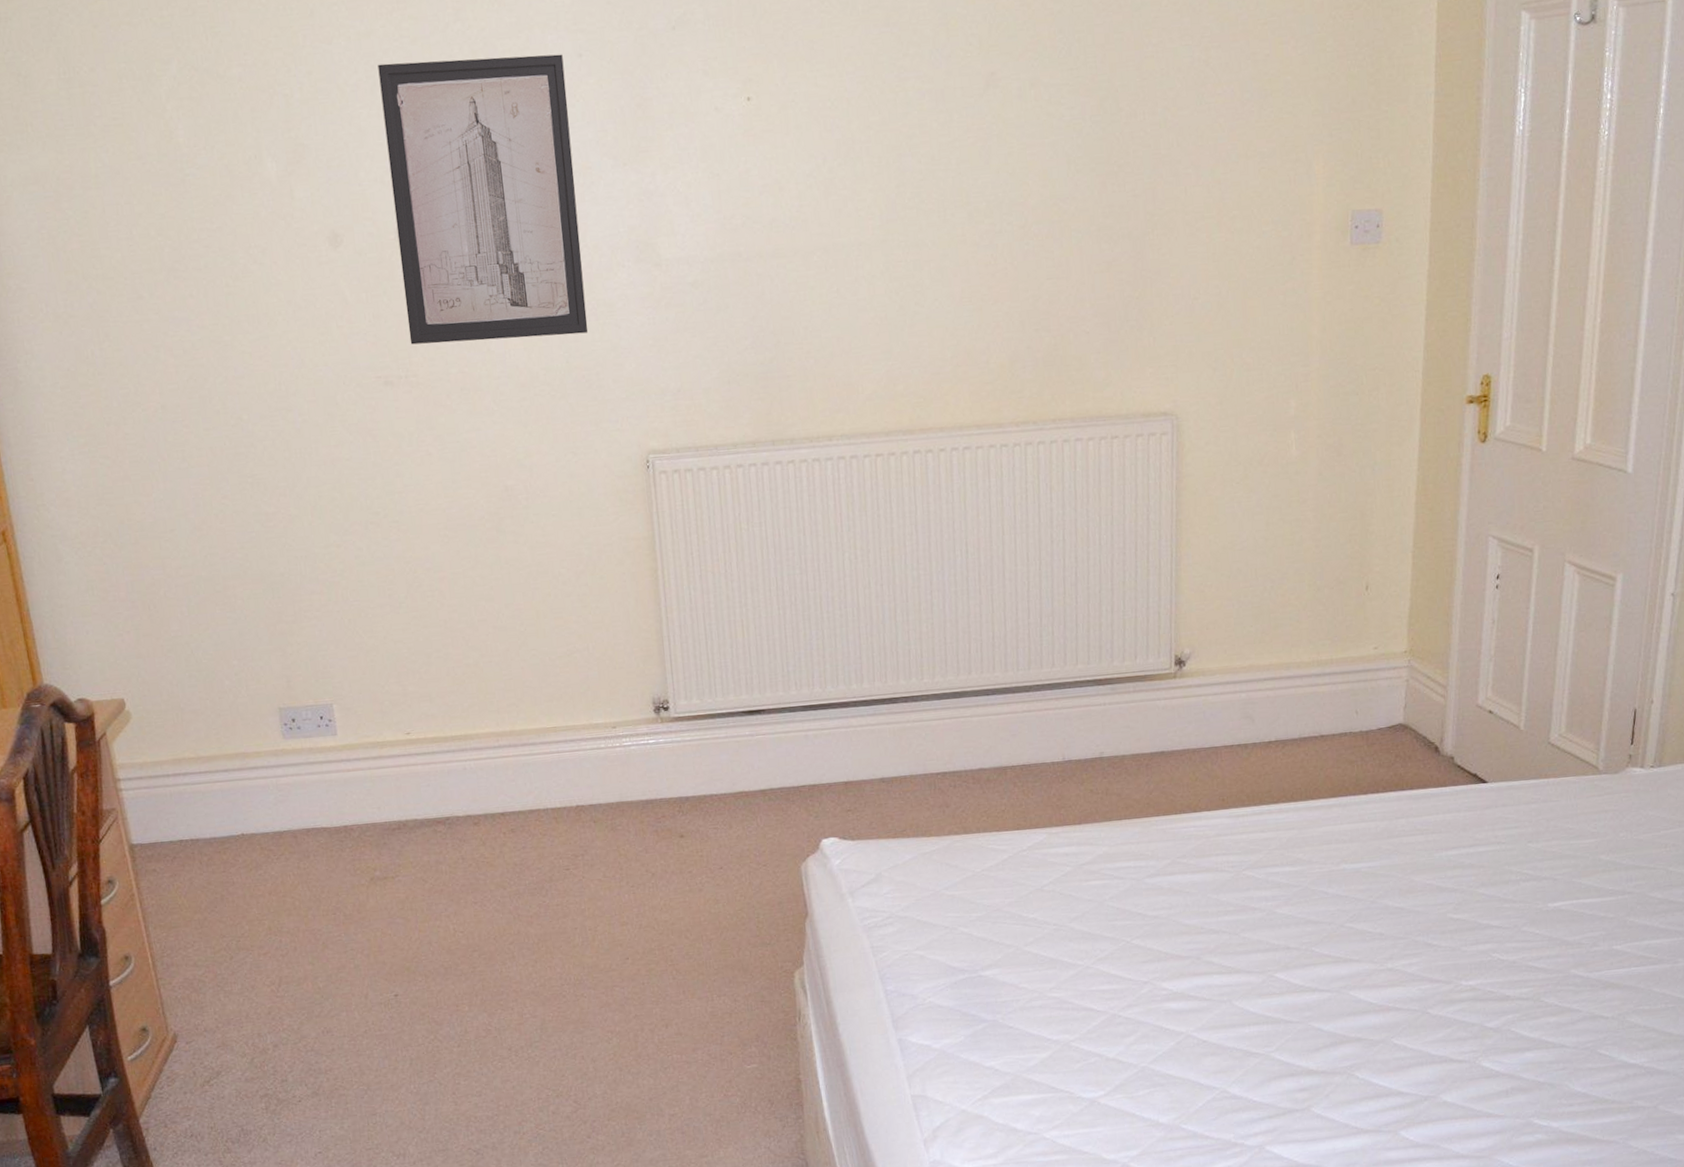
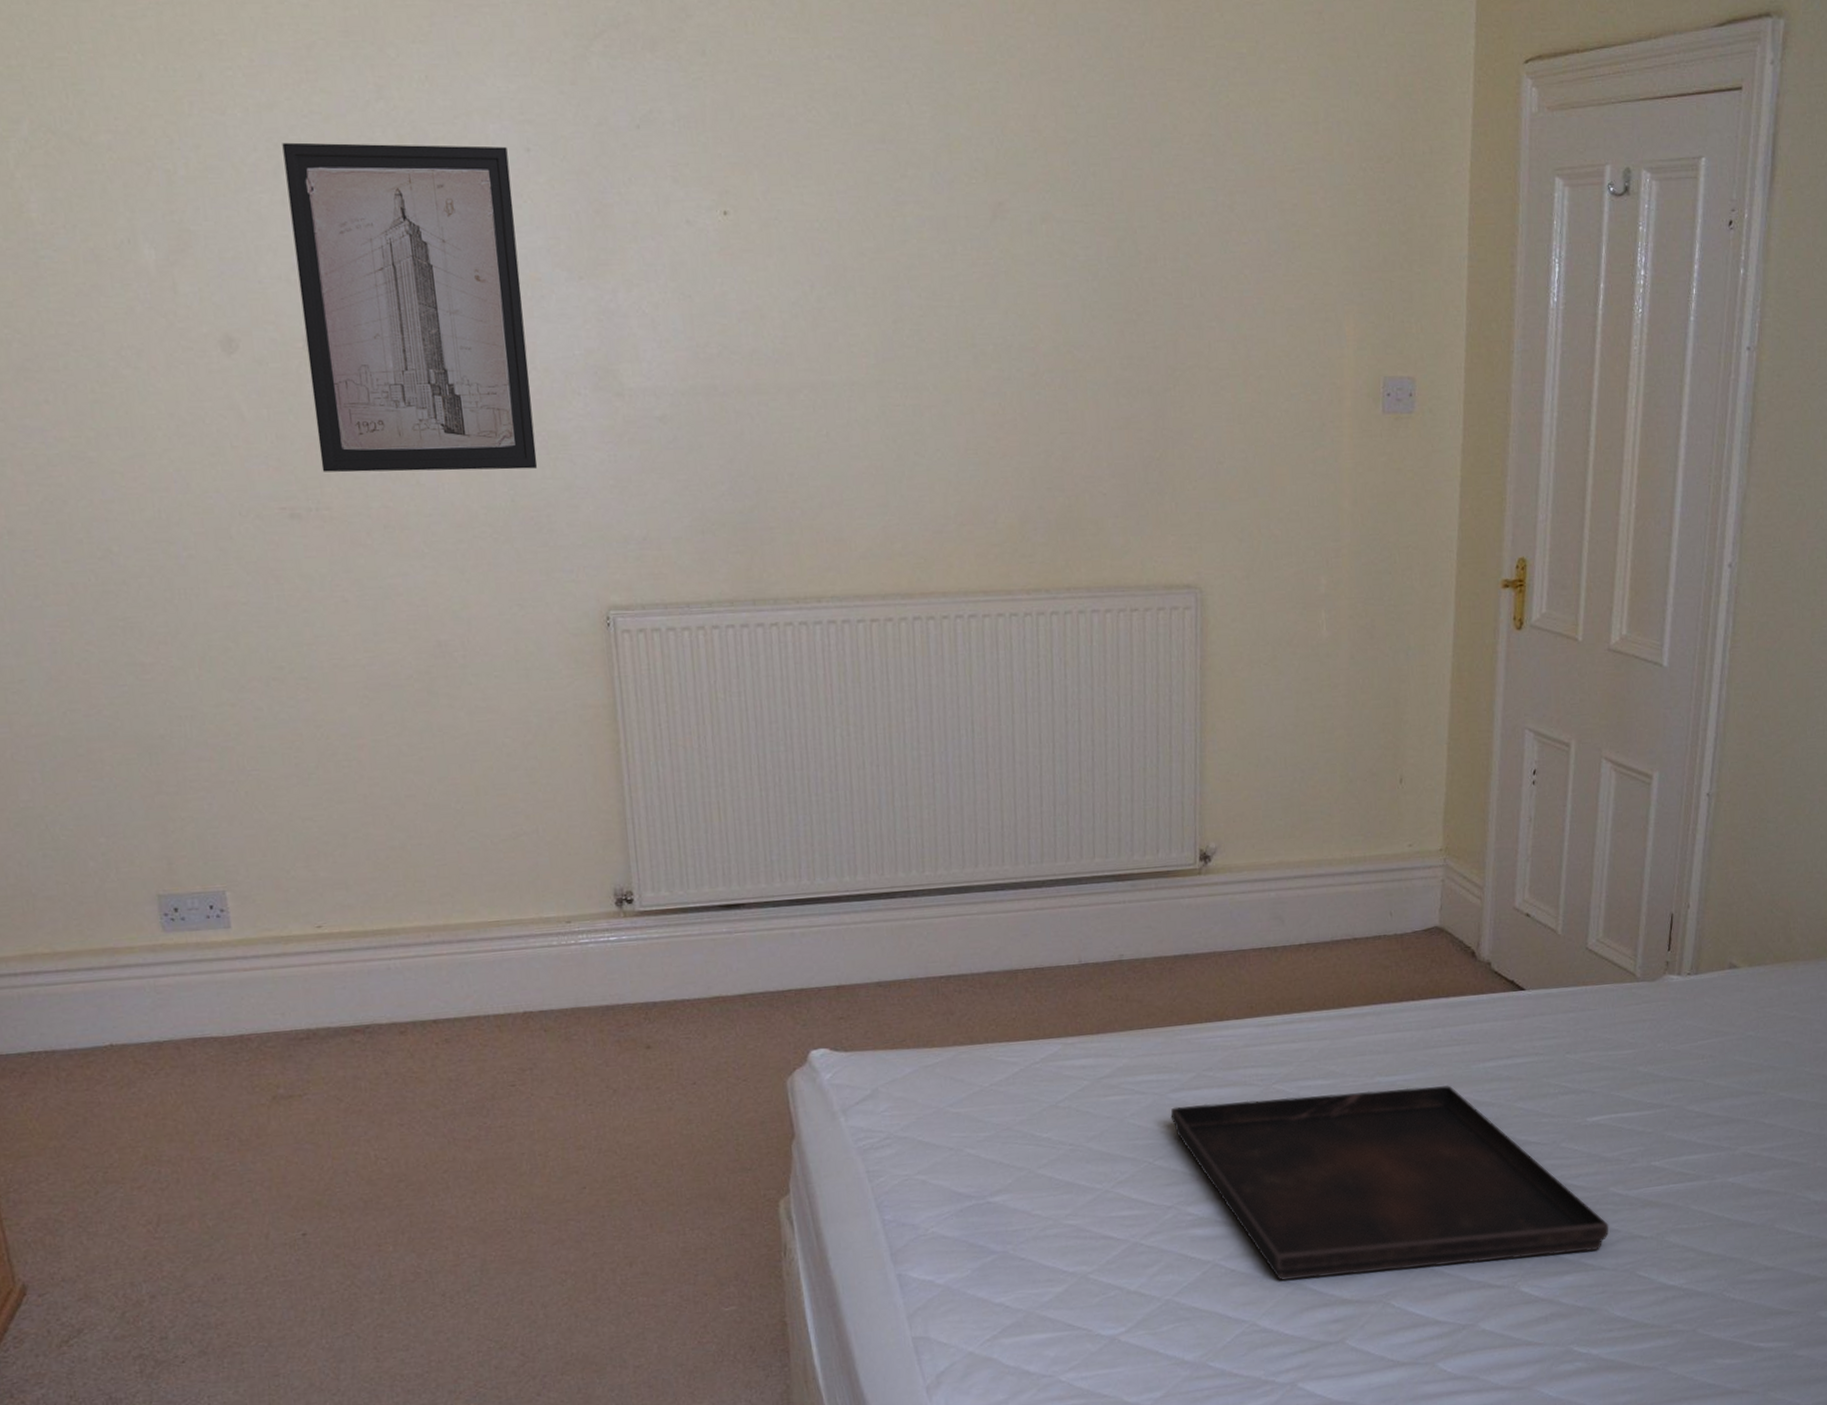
serving tray: none [1147,872,1570,1052] -> present [1170,1085,1609,1281]

